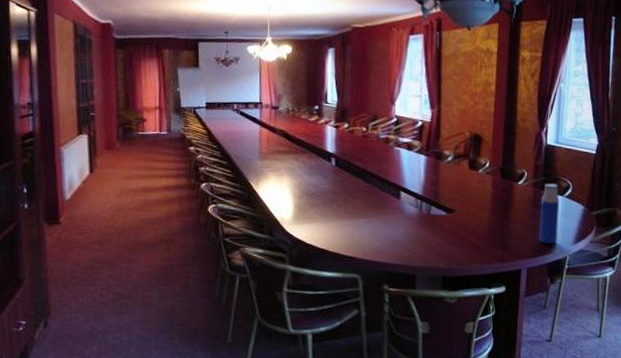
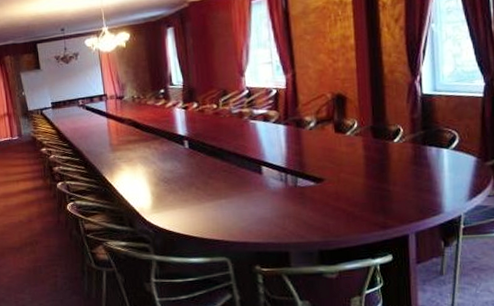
water bottle: present [538,184,560,244] -> none [423,136,449,204]

